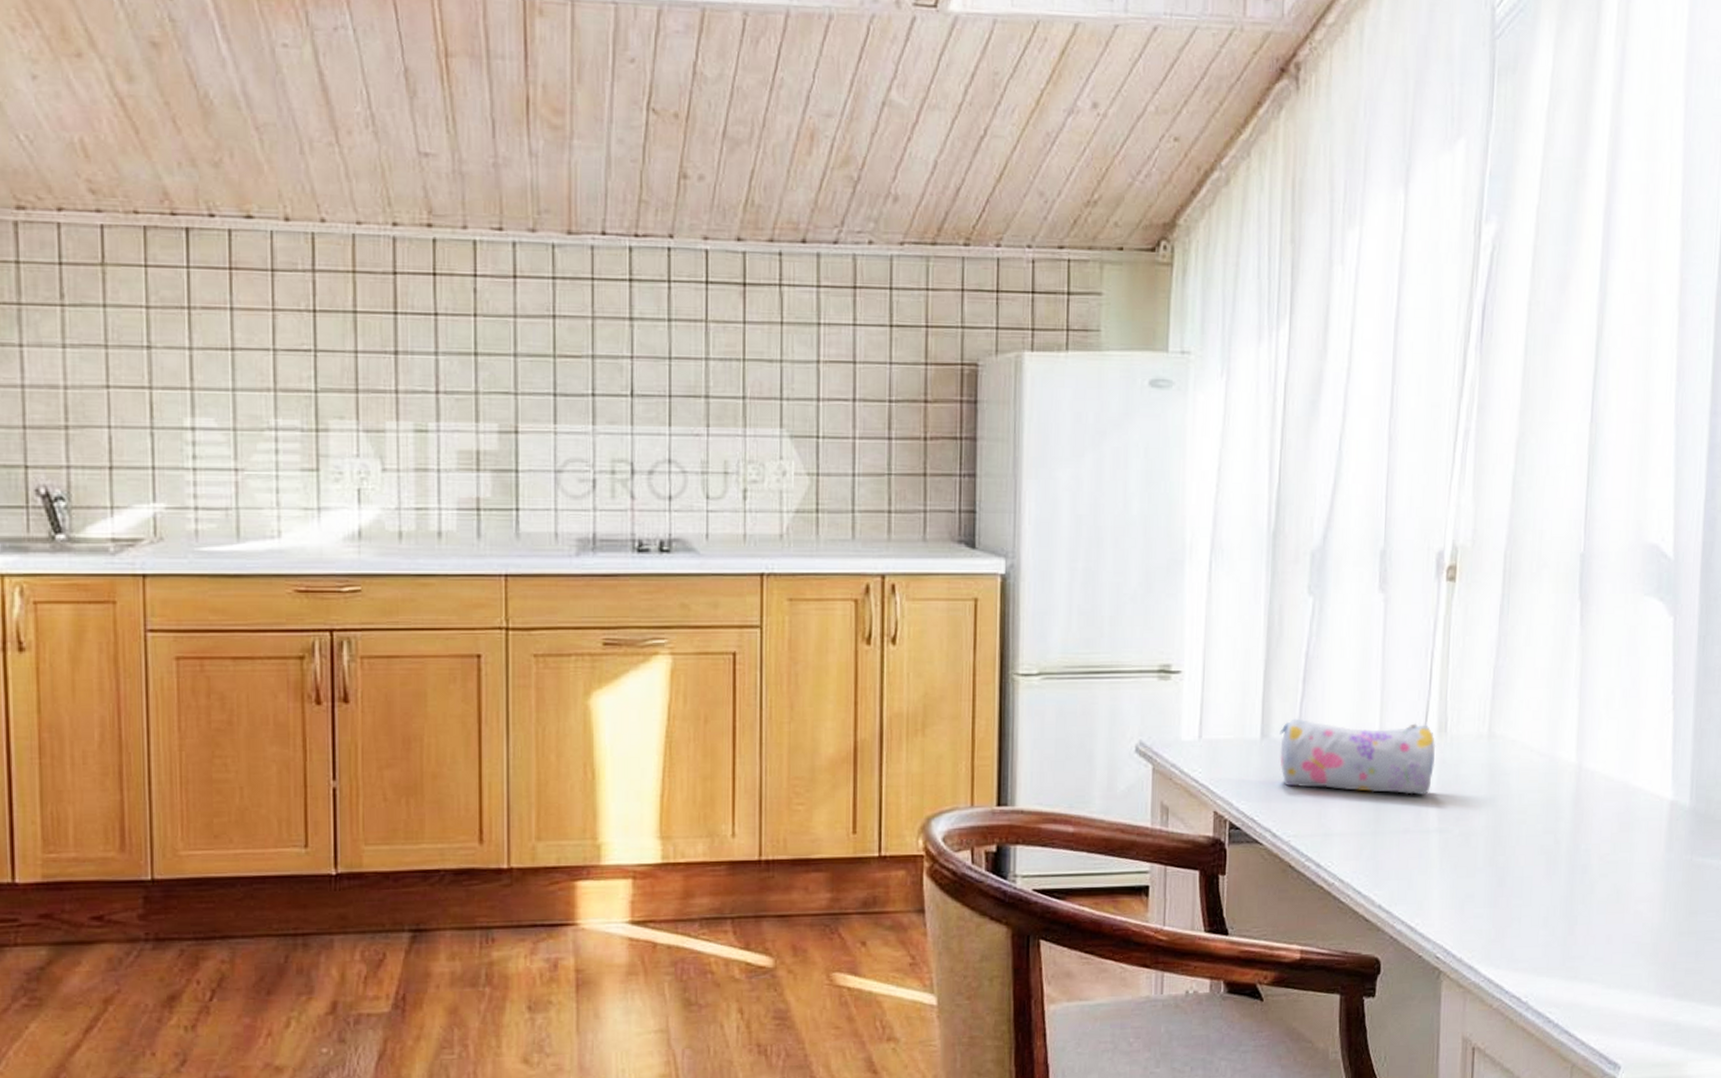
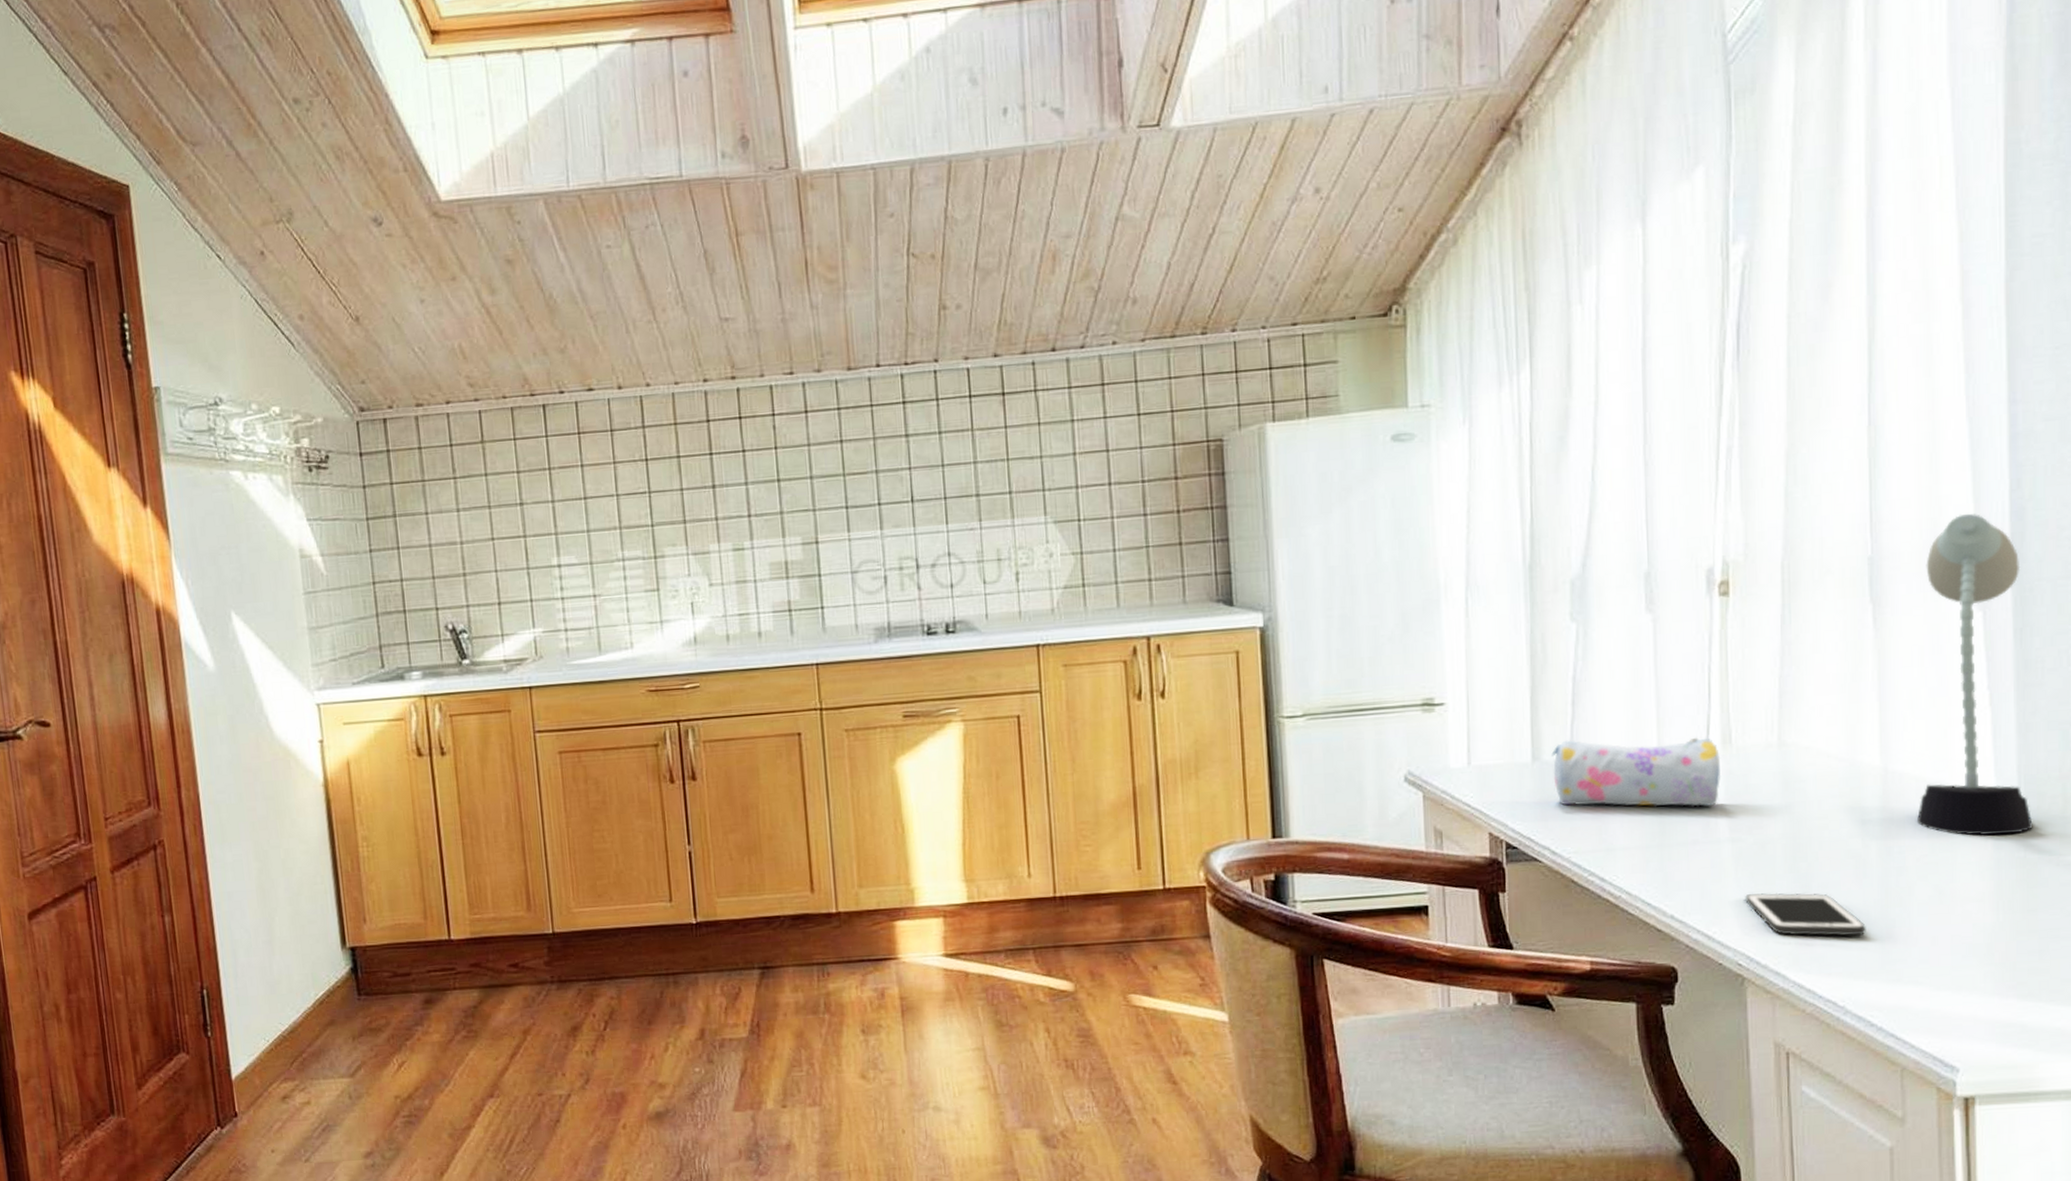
cell phone: none [1447,886,1552,932] -> present [1745,892,1866,937]
desk lamp: none [1602,519,1708,838] -> present [1916,513,2033,836]

